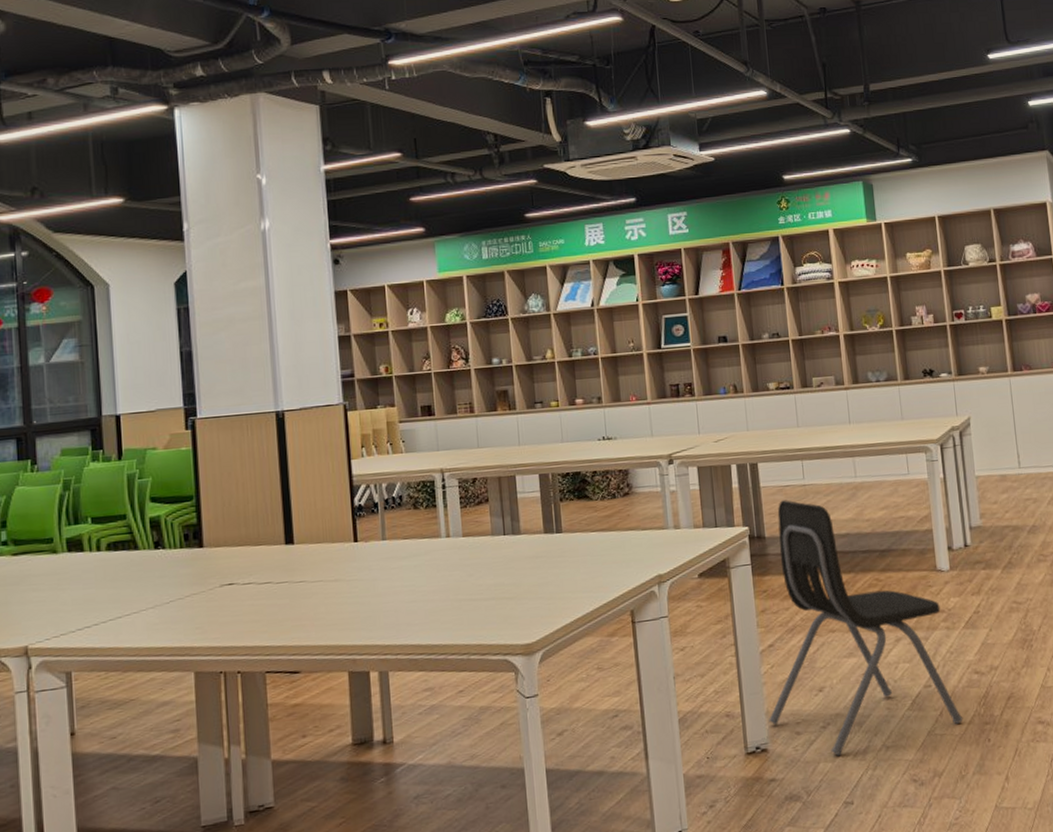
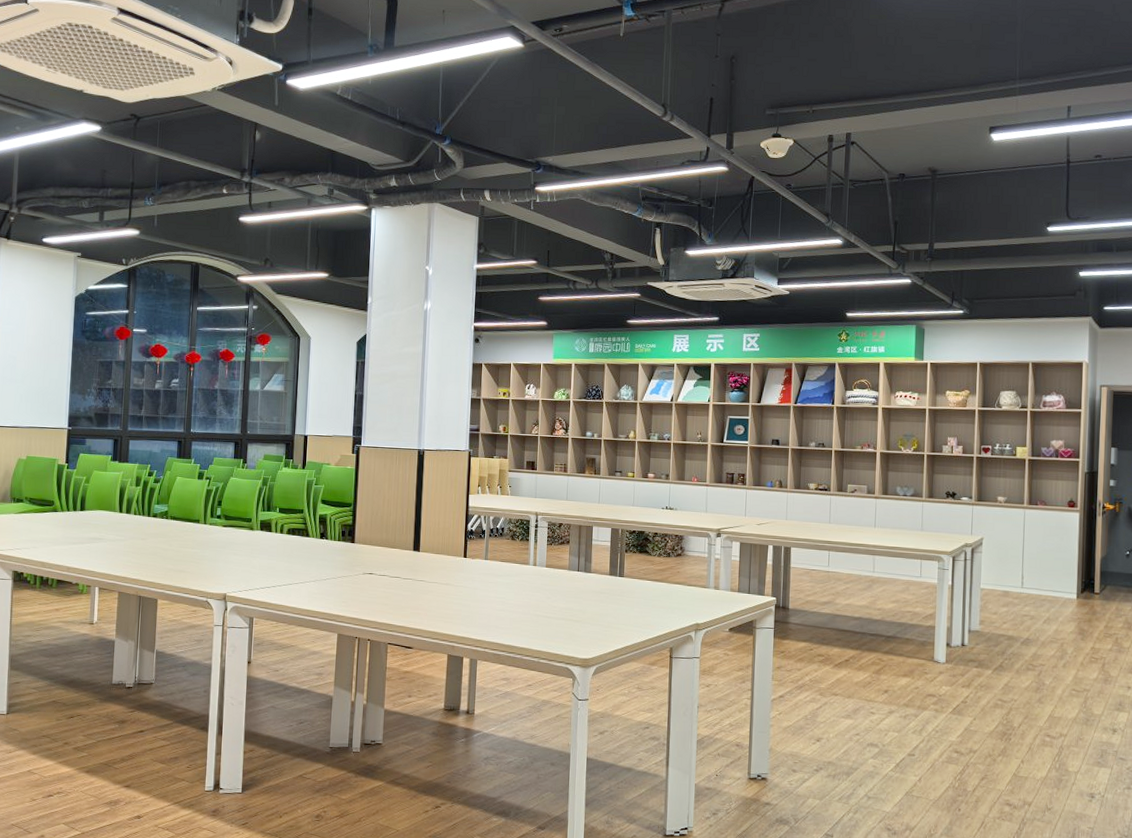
dining chair: present [768,500,963,756] -> none [770,581,939,797]

